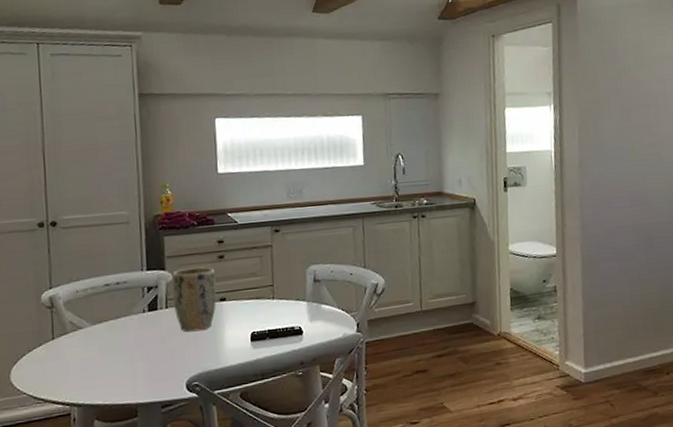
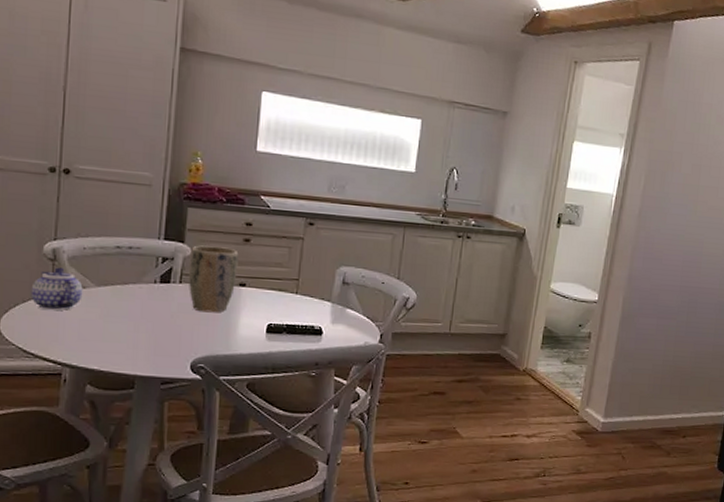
teapot: none [34,313,81,356] -> present [30,267,83,311]

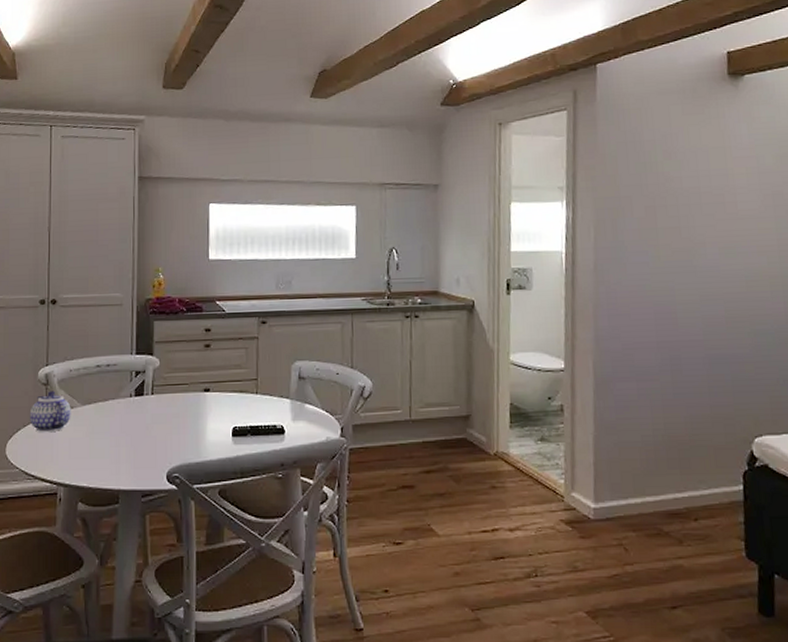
plant pot: present [188,245,239,313] -> none [158,355,201,421]

